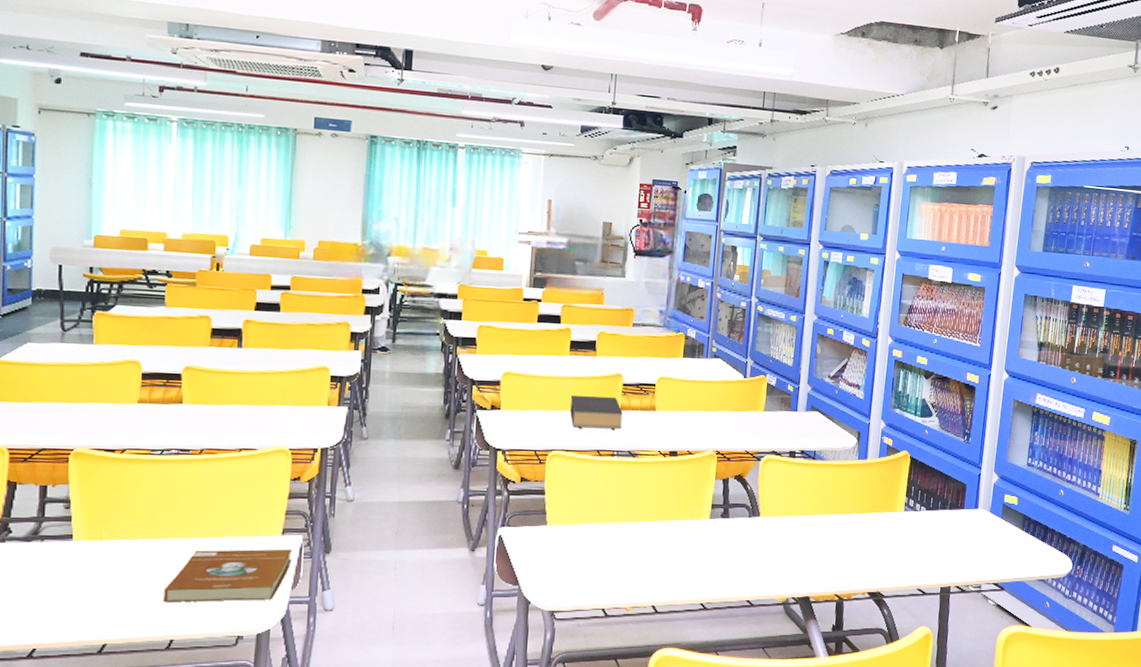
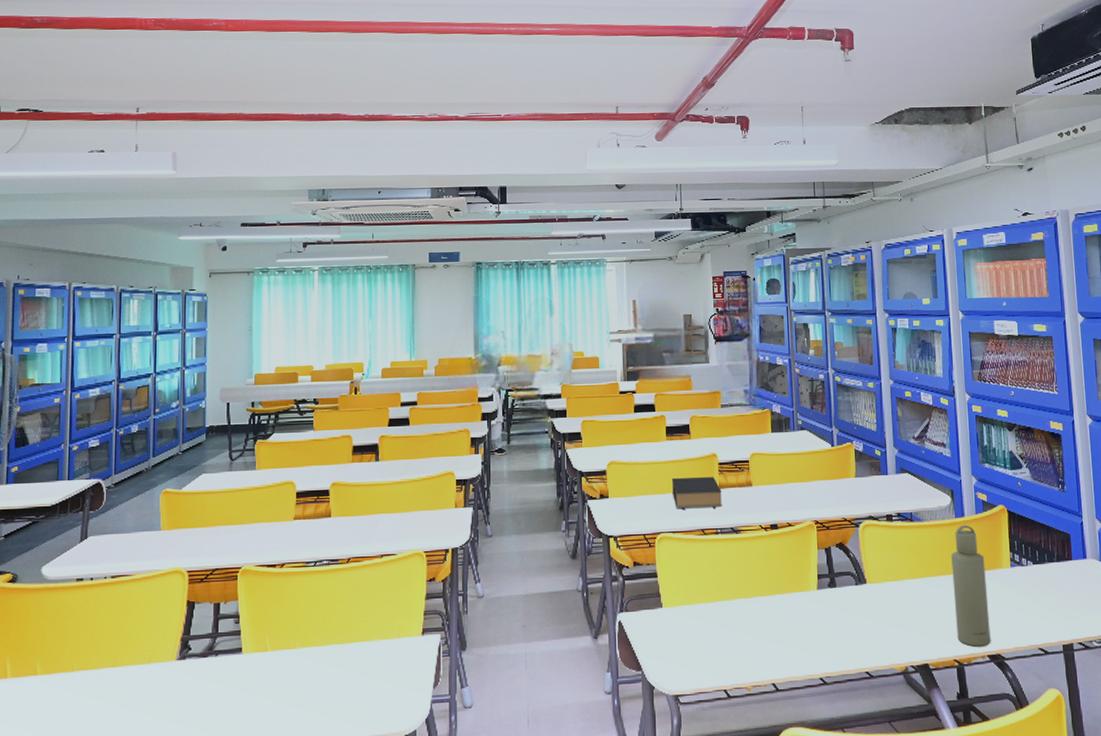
book: present [162,549,292,603] -> none [320,648,432,709]
bottle: none [841,466,880,585] -> present [951,524,991,648]

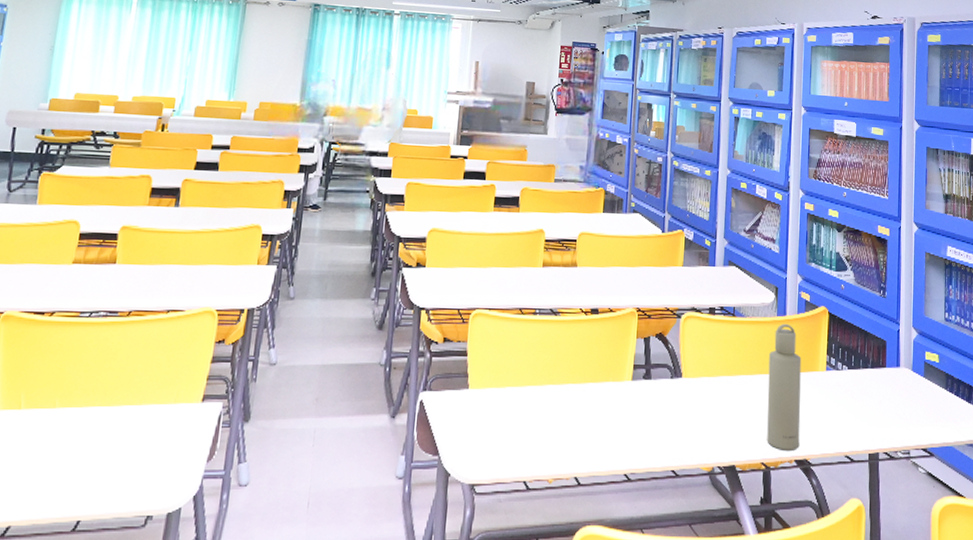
book: present [671,477,722,509] -> none [492,252,545,287]

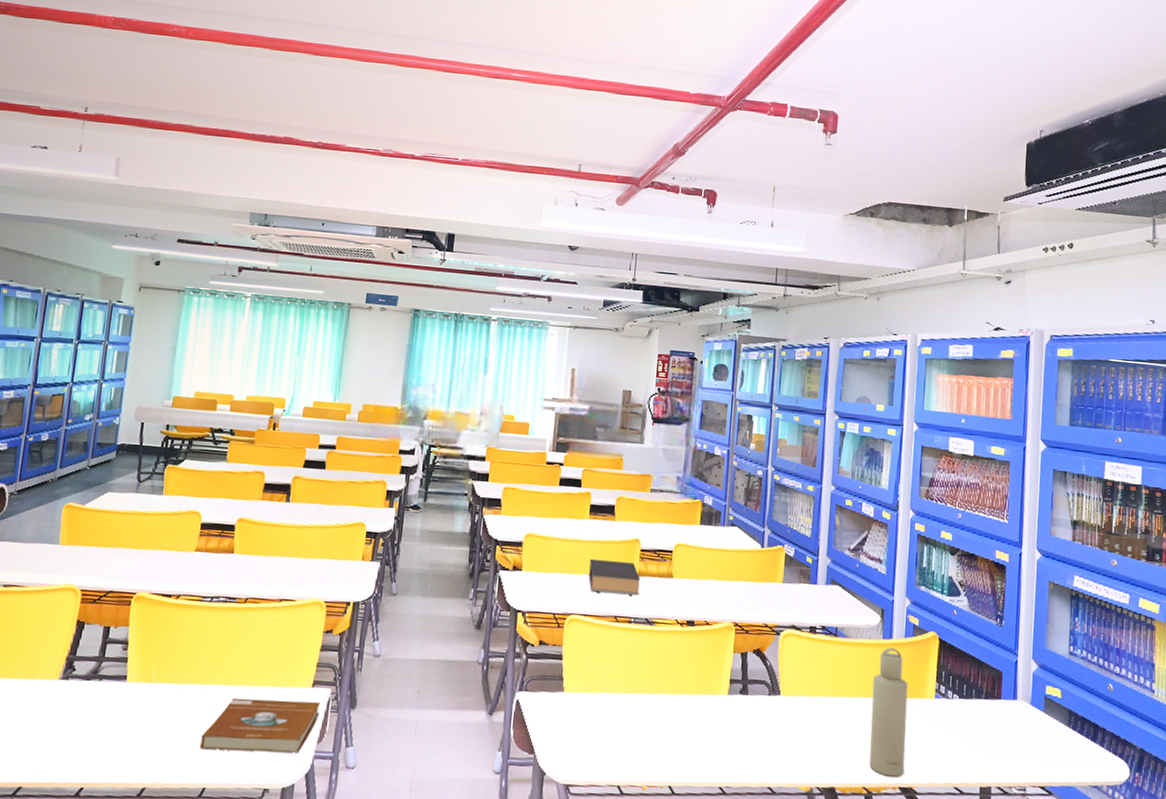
book: none [73,417,211,478] -> present [199,698,320,753]
book: none [492,252,545,287] -> present [588,559,640,596]

